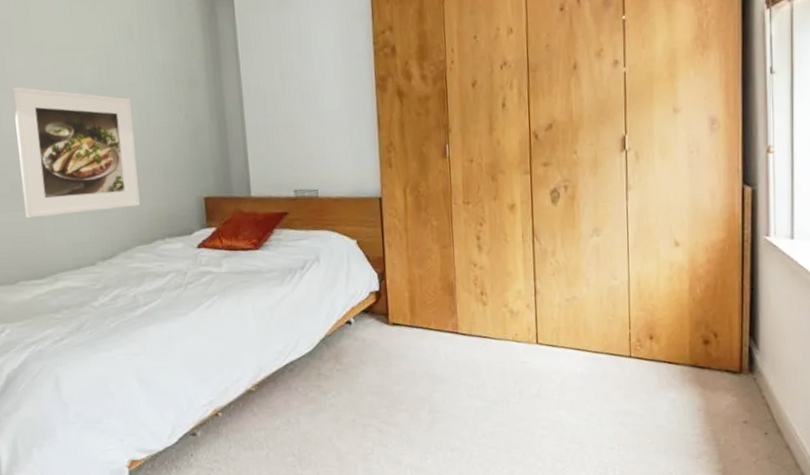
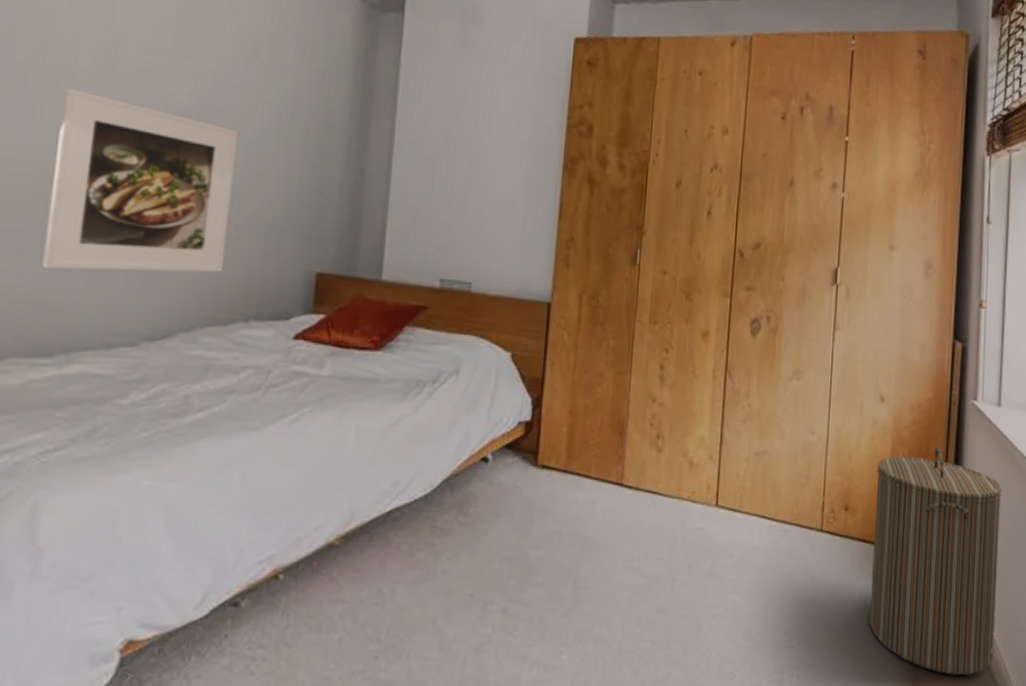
laundry hamper: none [677,280,799,466] -> present [870,447,1002,676]

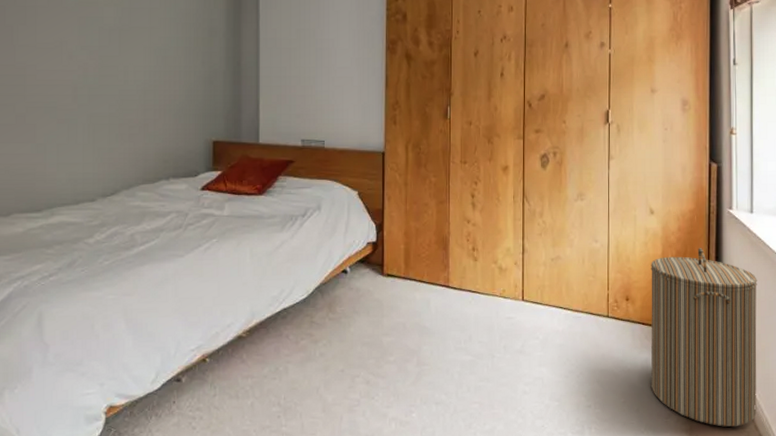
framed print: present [42,87,238,273] -> none [28,20,149,151]

